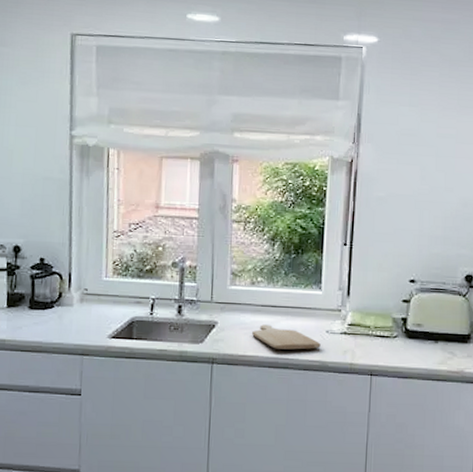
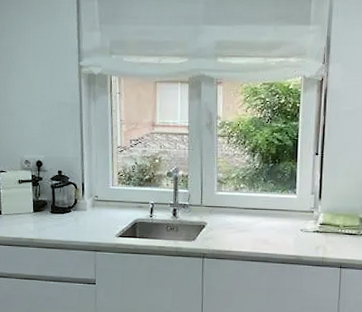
chopping board: present [252,324,321,350] -> none [237,224,296,246]

